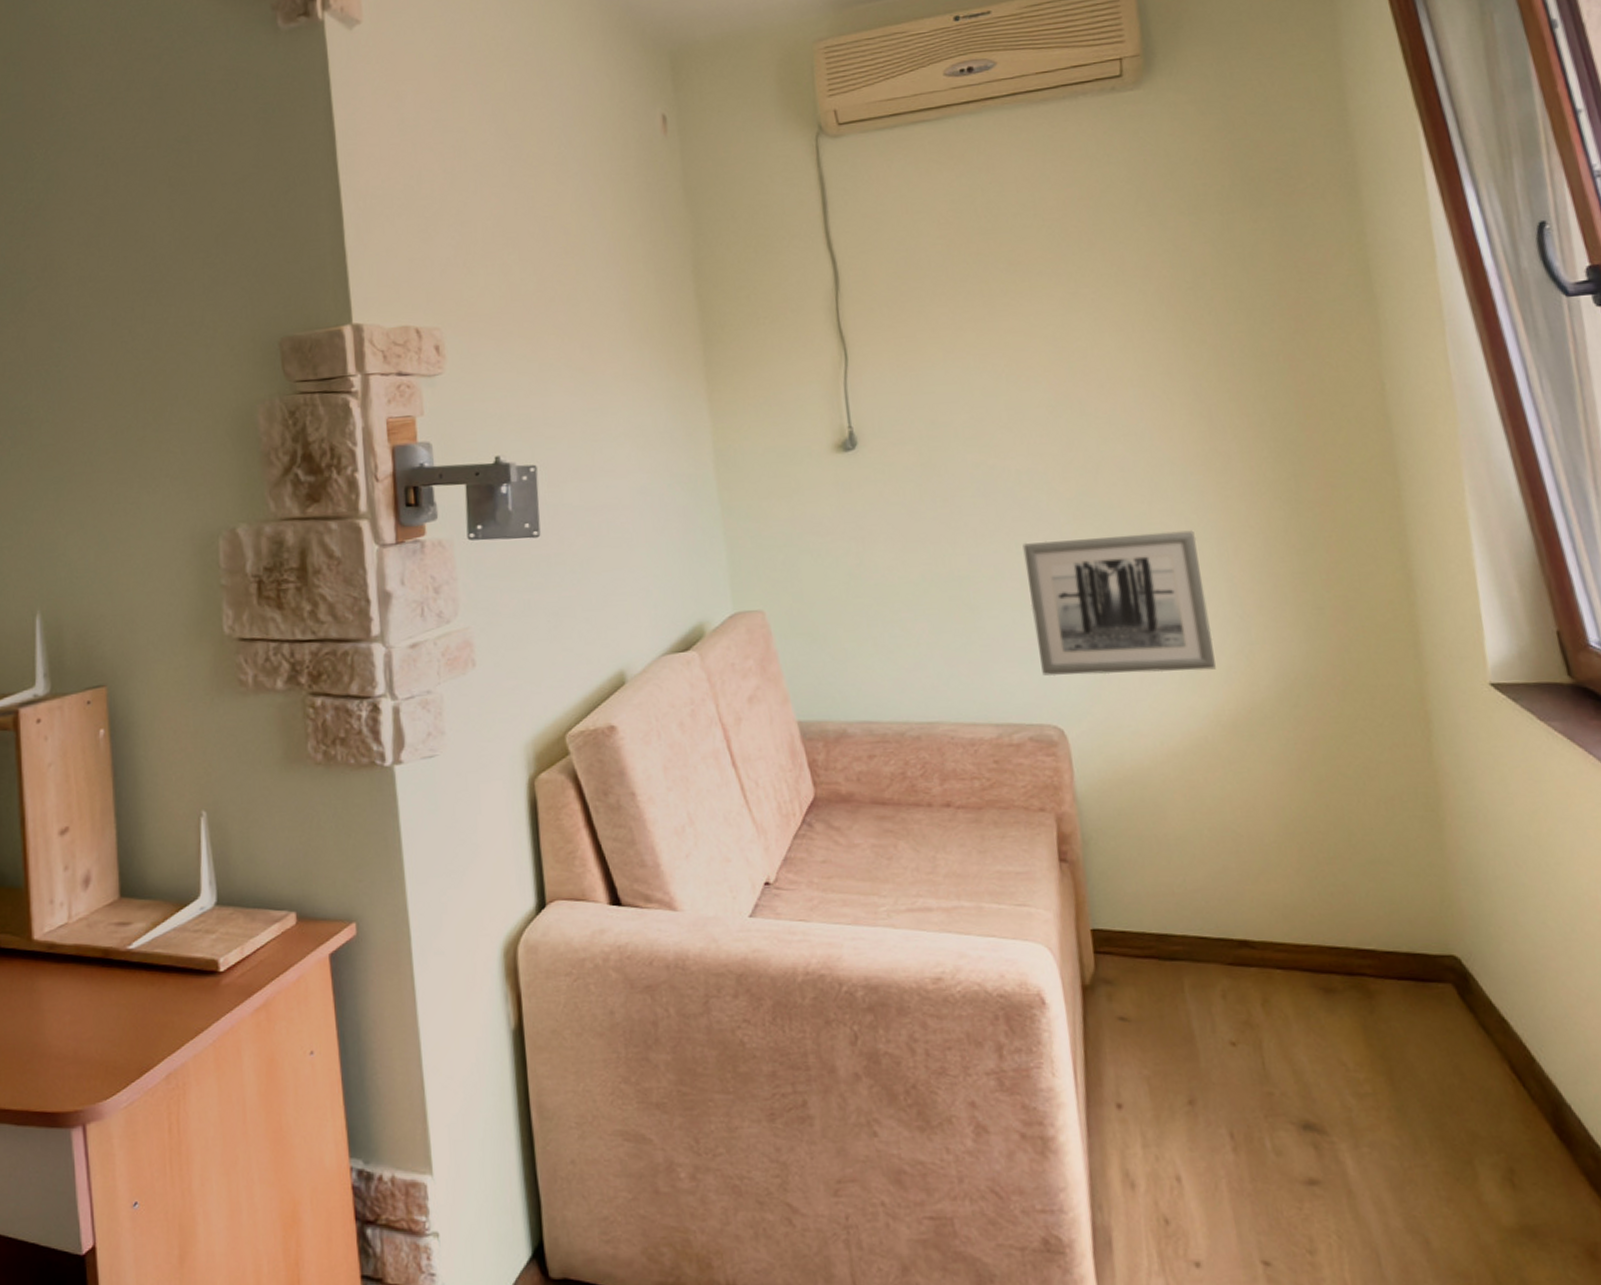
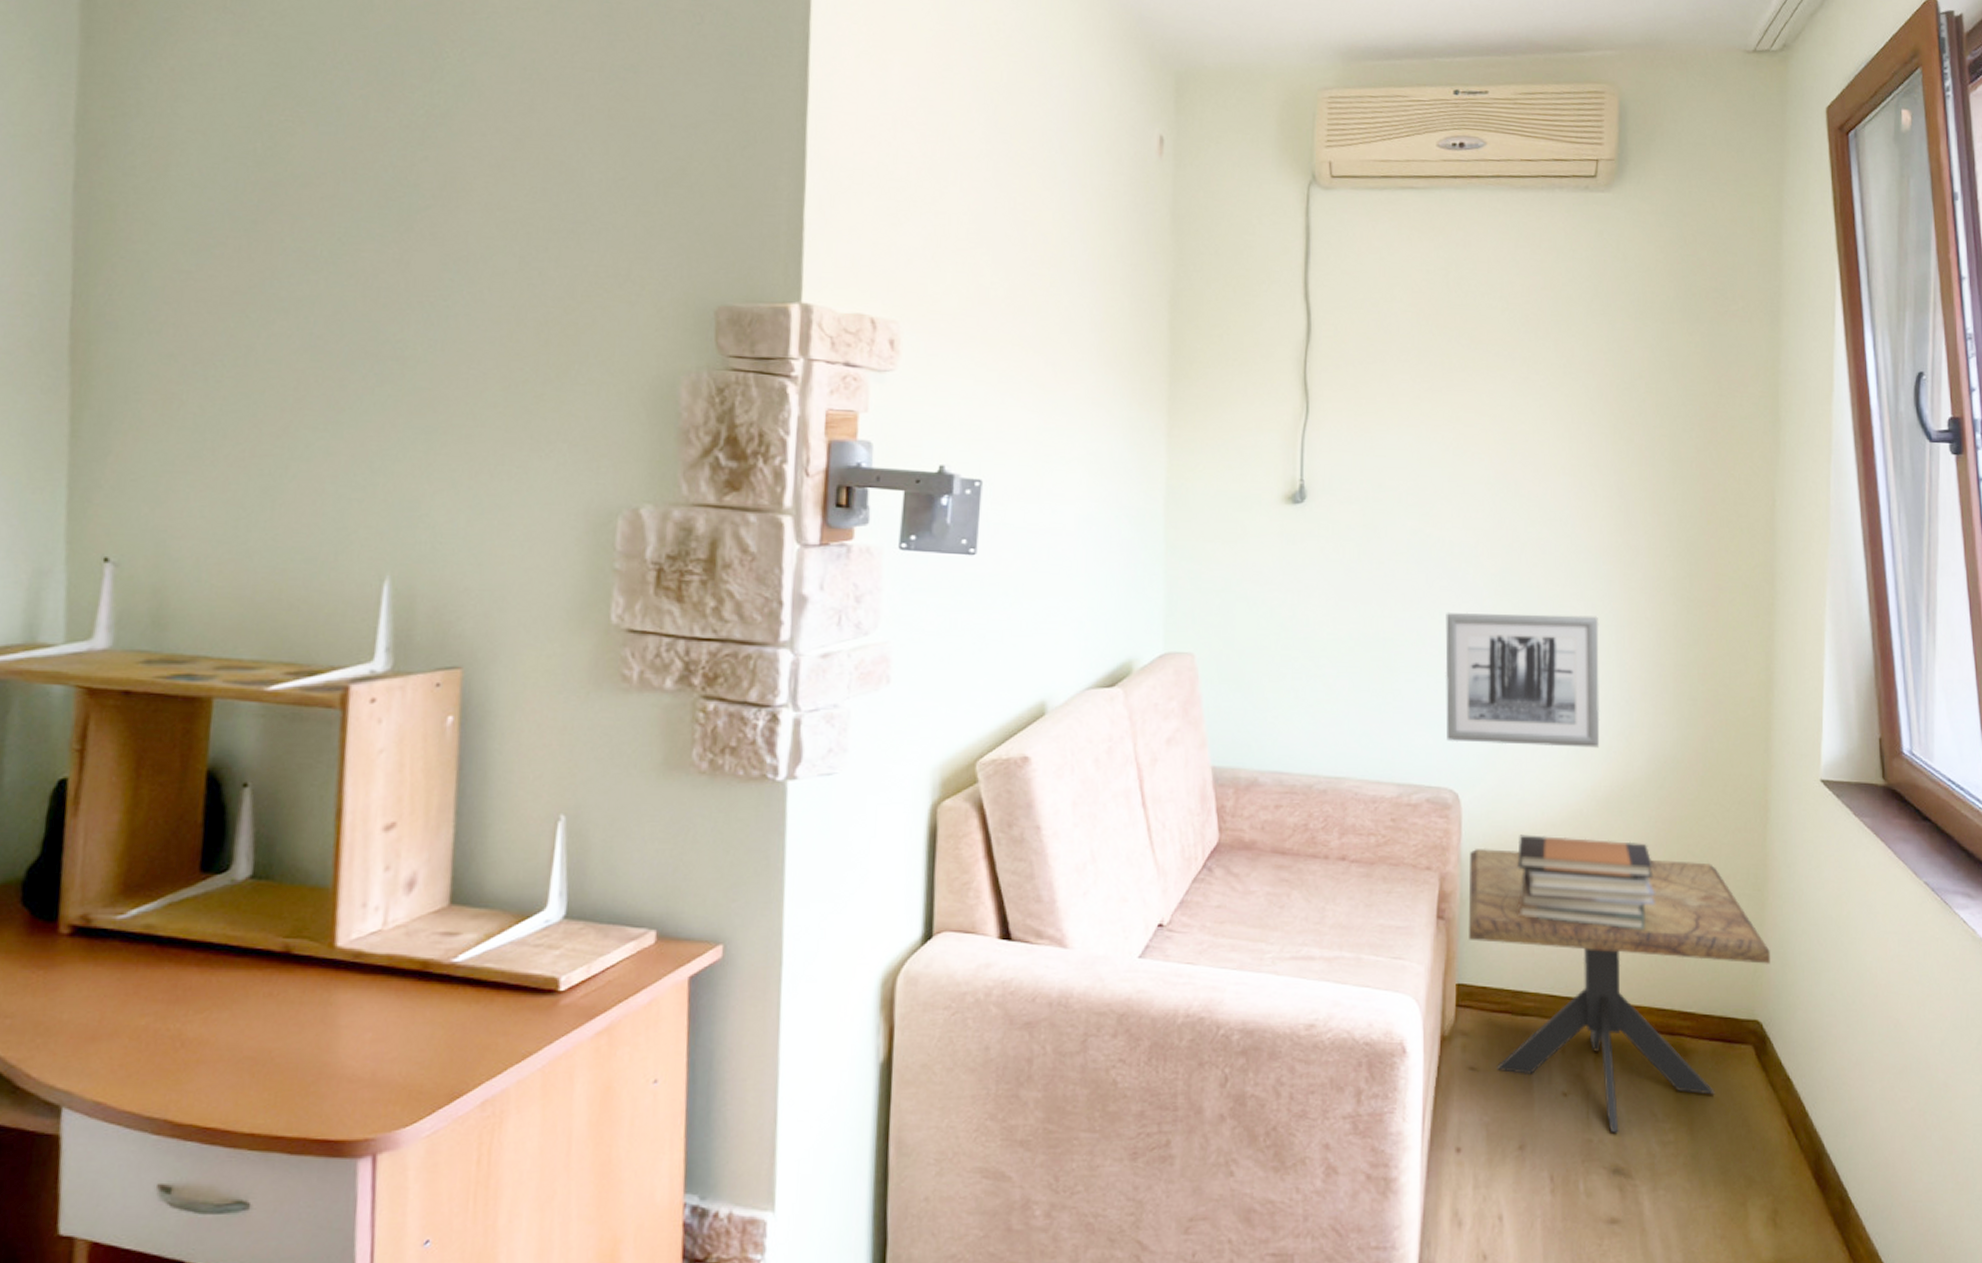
side table: none [1086,784,1460,1085] -> present [1469,847,1770,1133]
book stack: none [1138,766,1308,863] -> present [1517,834,1655,931]

